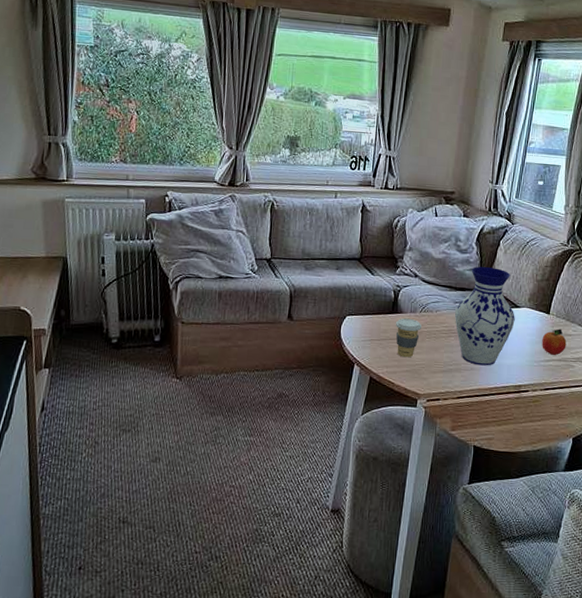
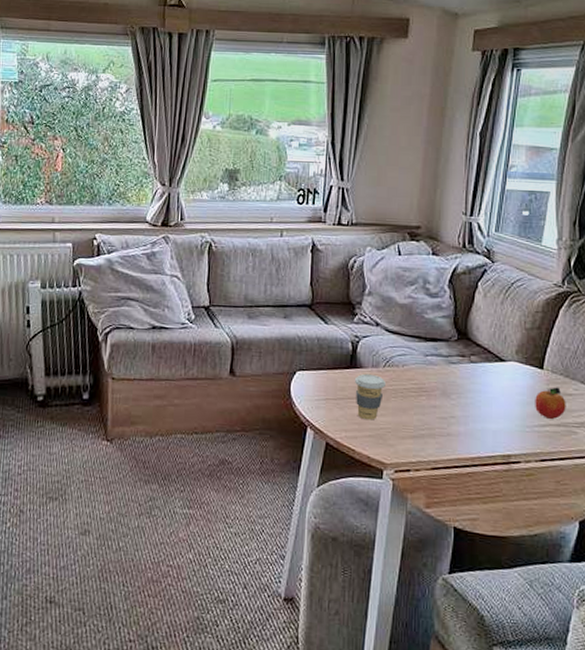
vase: present [455,266,515,366] -> none [426,312,500,431]

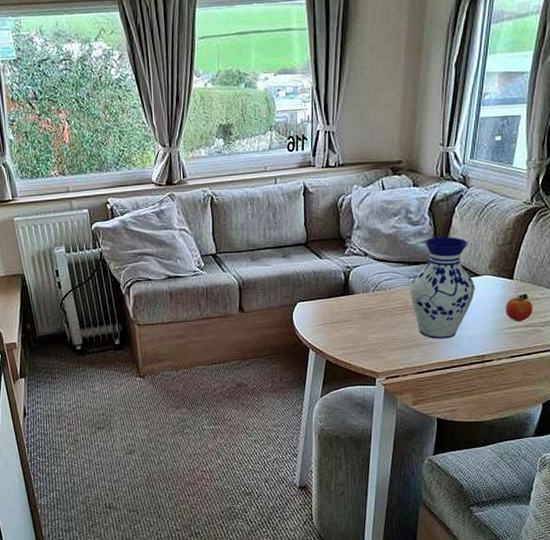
coffee cup: present [354,373,386,421] -> none [347,298,375,338]
vase: none [426,312,500,431] -> present [410,236,475,339]

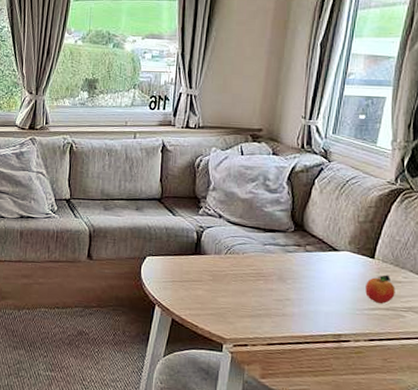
vase: present [410,236,475,339] -> none [264,207,333,312]

